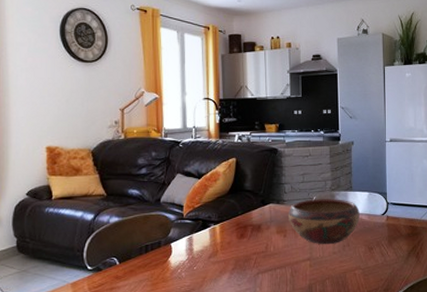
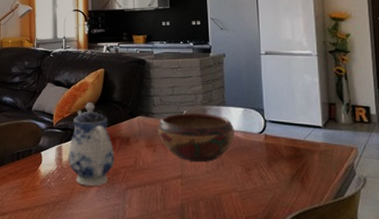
teapot: none [199,192,247,274] -> present [68,102,115,186]

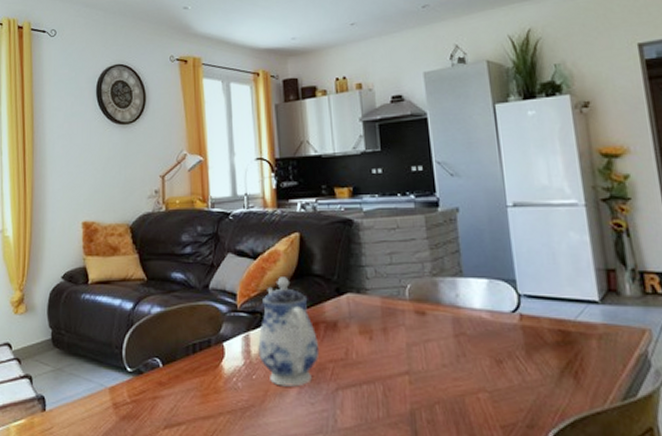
decorative bowl: present [157,113,234,163] -> none [372,288,478,353]

